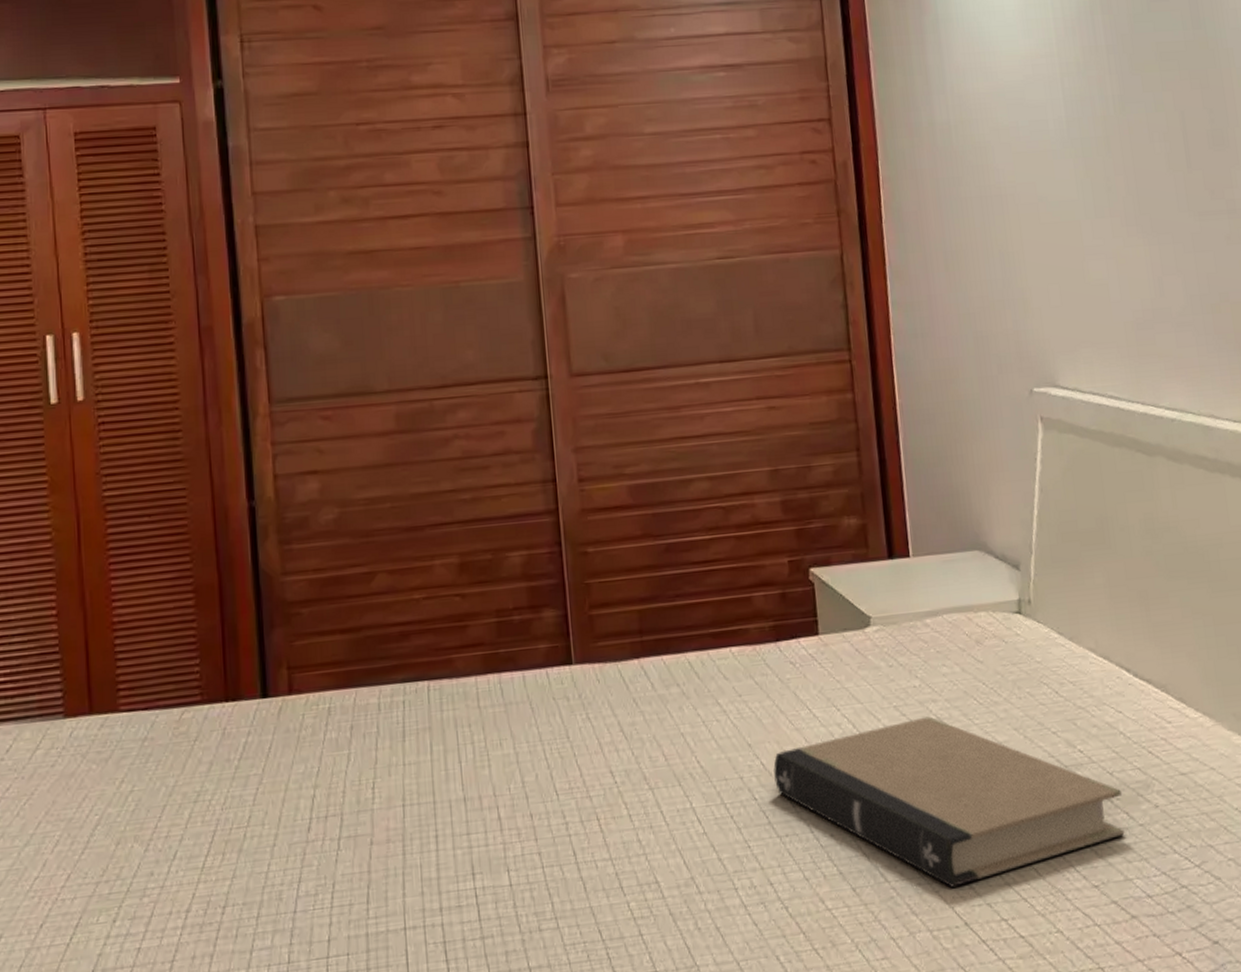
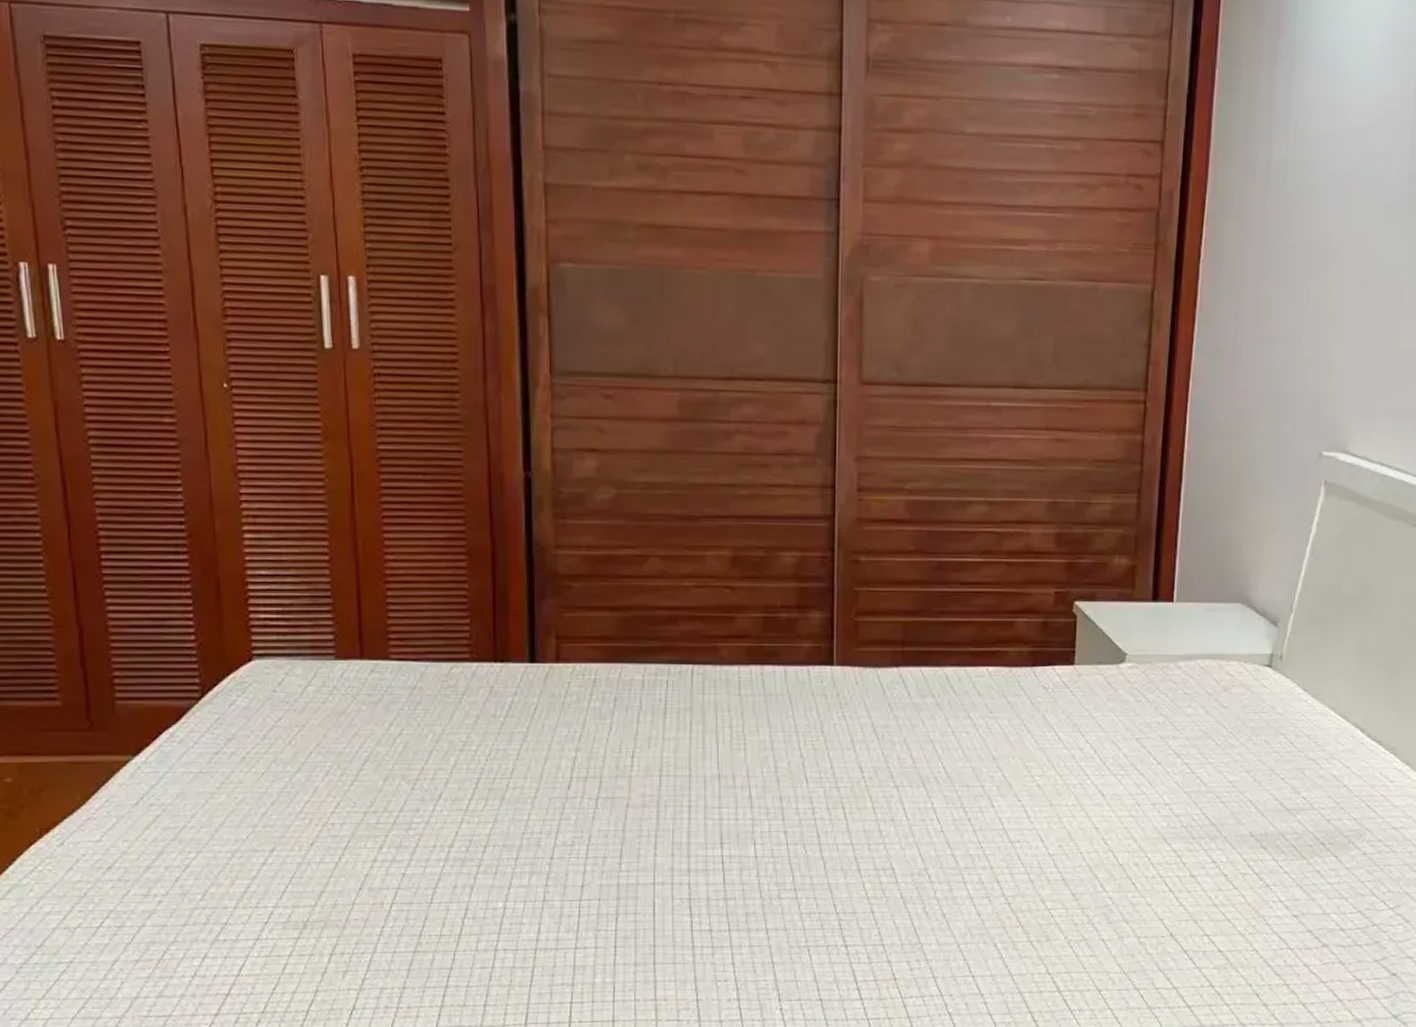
book: present [773,716,1125,888] -> none [1014,751,1336,903]

